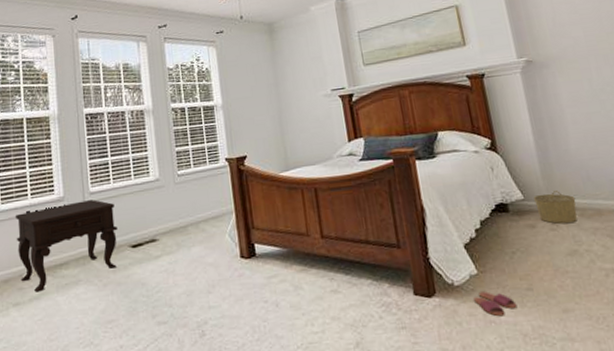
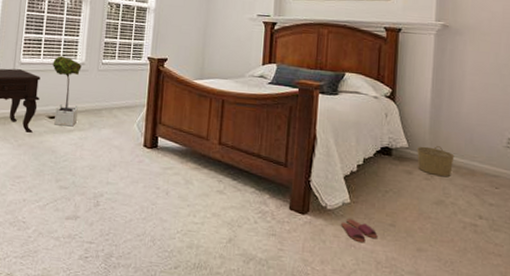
potted tree: none [124,176,163,254] -> present [52,56,82,127]

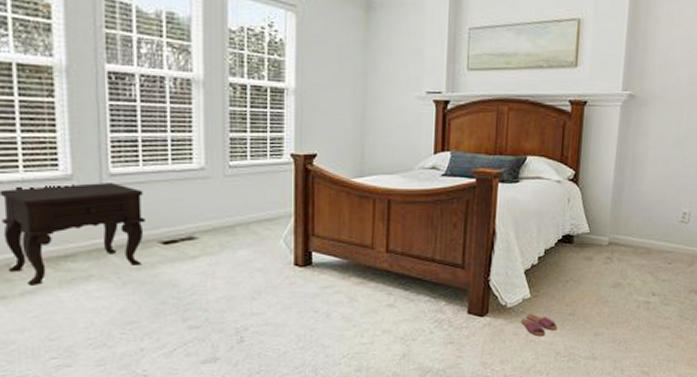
potted tree: present [52,56,82,127] -> none [158,160,202,252]
basket: present [417,146,455,178] -> none [598,228,633,259]

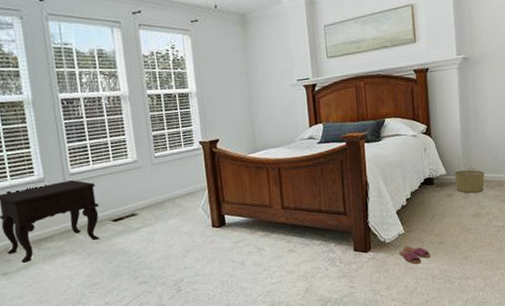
basket: none [598,228,633,259] -> present [454,167,485,193]

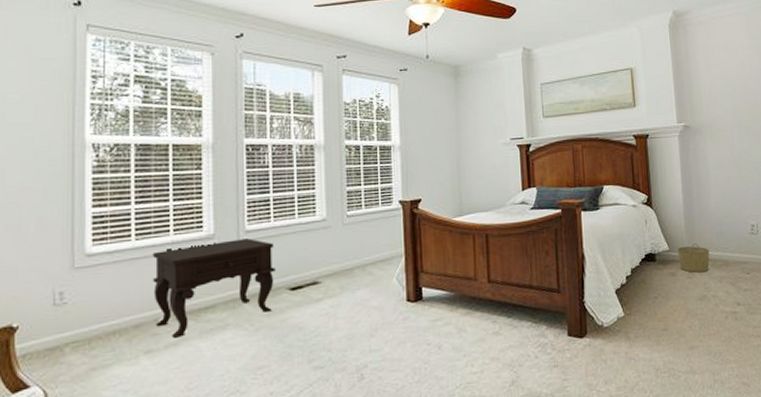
slippers: present [399,246,431,264] -> none [619,332,654,354]

